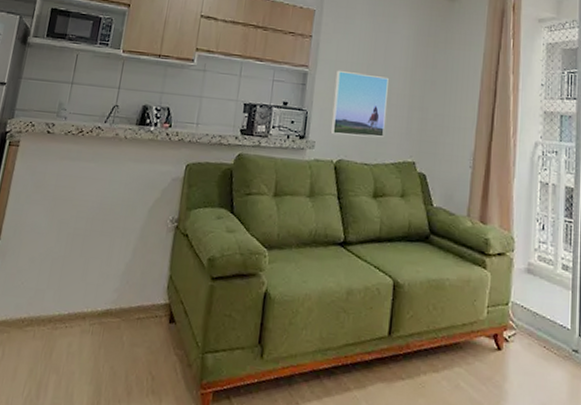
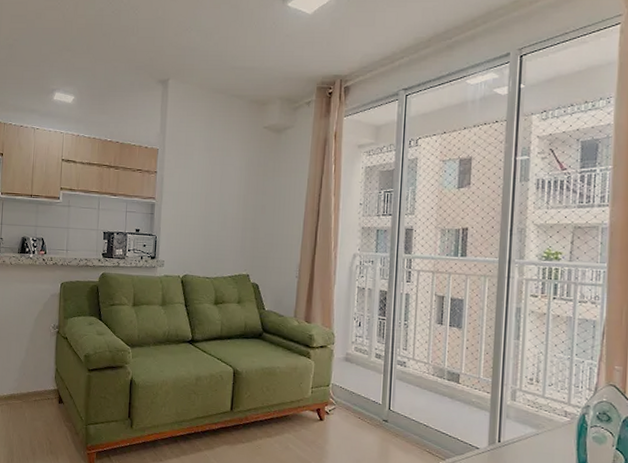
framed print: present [330,70,389,137] -> none [176,200,224,256]

